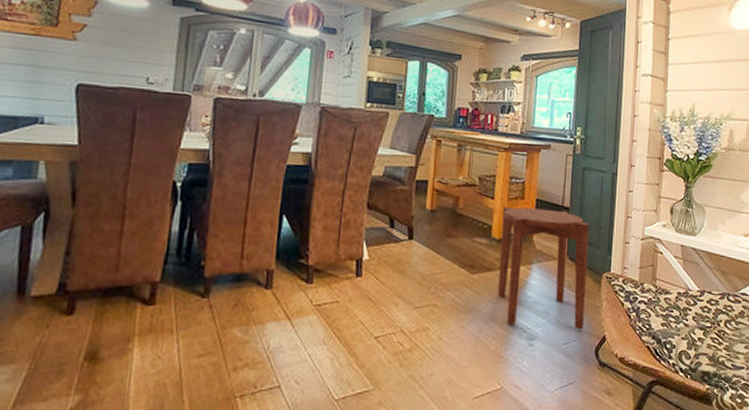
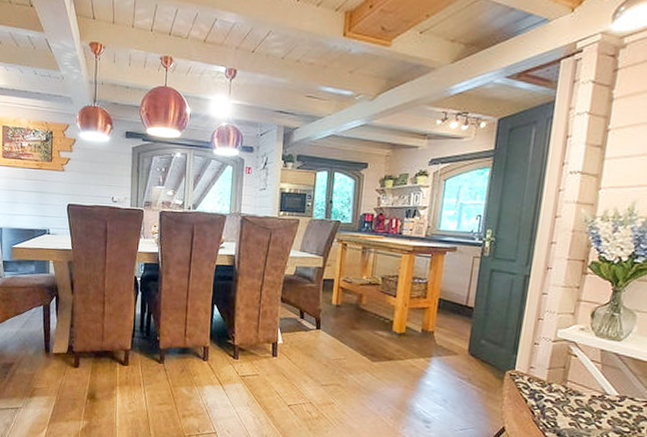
side table: present [497,206,589,330] -> none [396,304,495,420]

